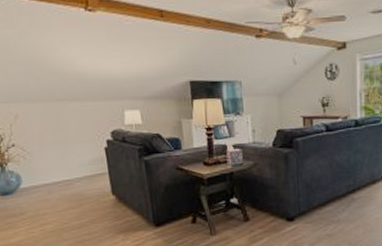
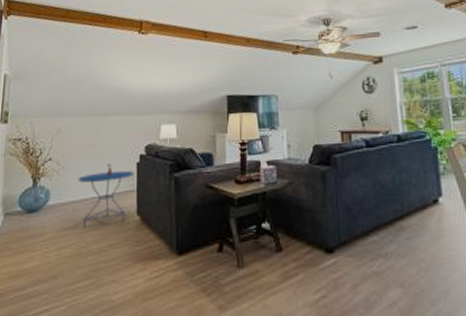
side table: none [47,149,104,208] -> present [78,163,134,229]

